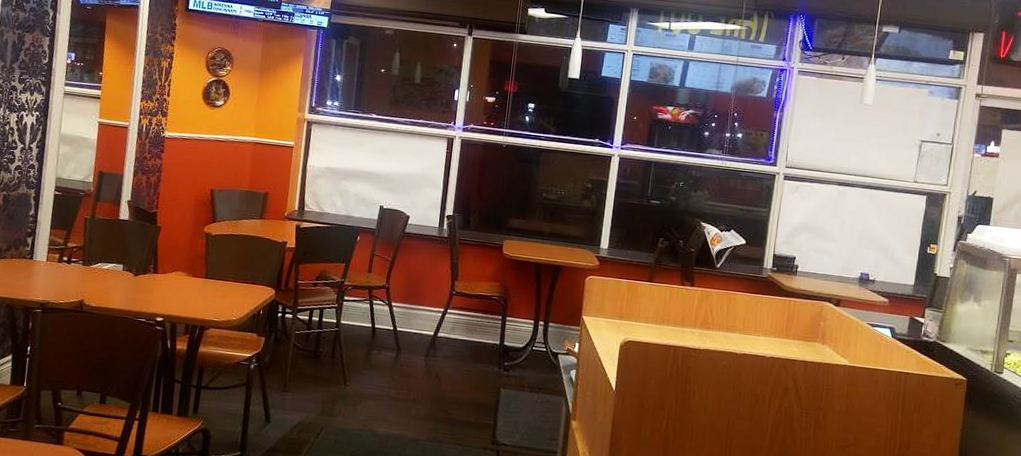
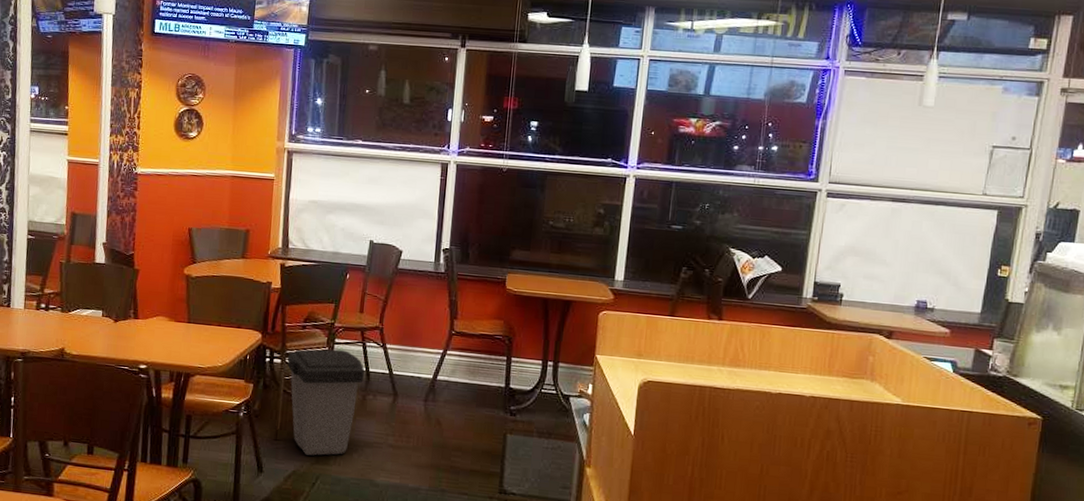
trash can: none [298,305,371,407] -> present [287,349,364,456]

